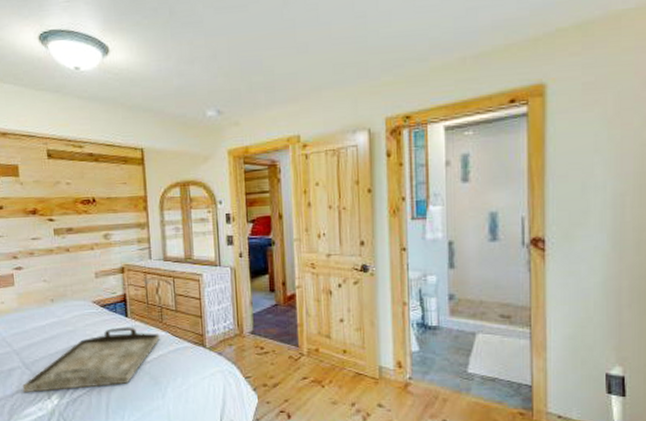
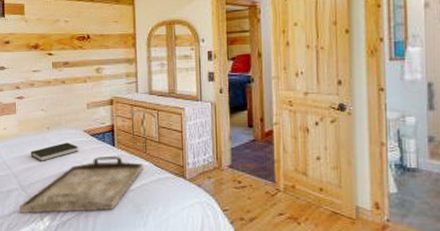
book: none [33,315,88,337] -> present [31,142,79,162]

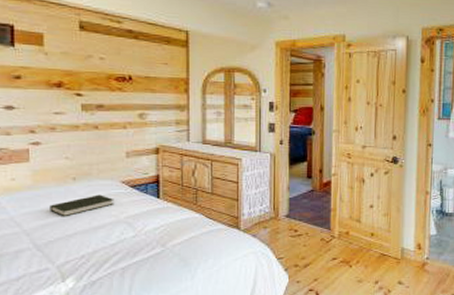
serving tray: present [18,155,145,214] -> none [31,208,194,277]

